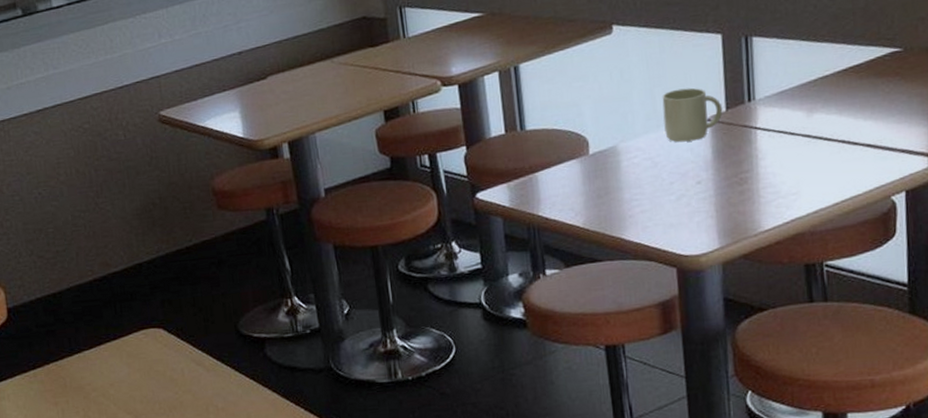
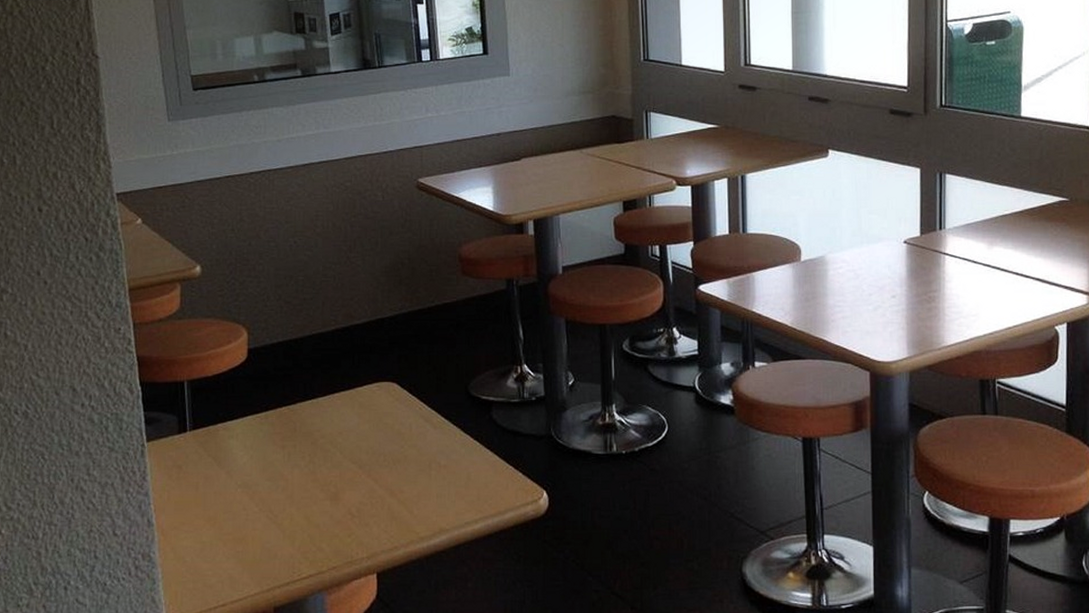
mug: present [662,87,723,143] -> none [867,212,918,259]

